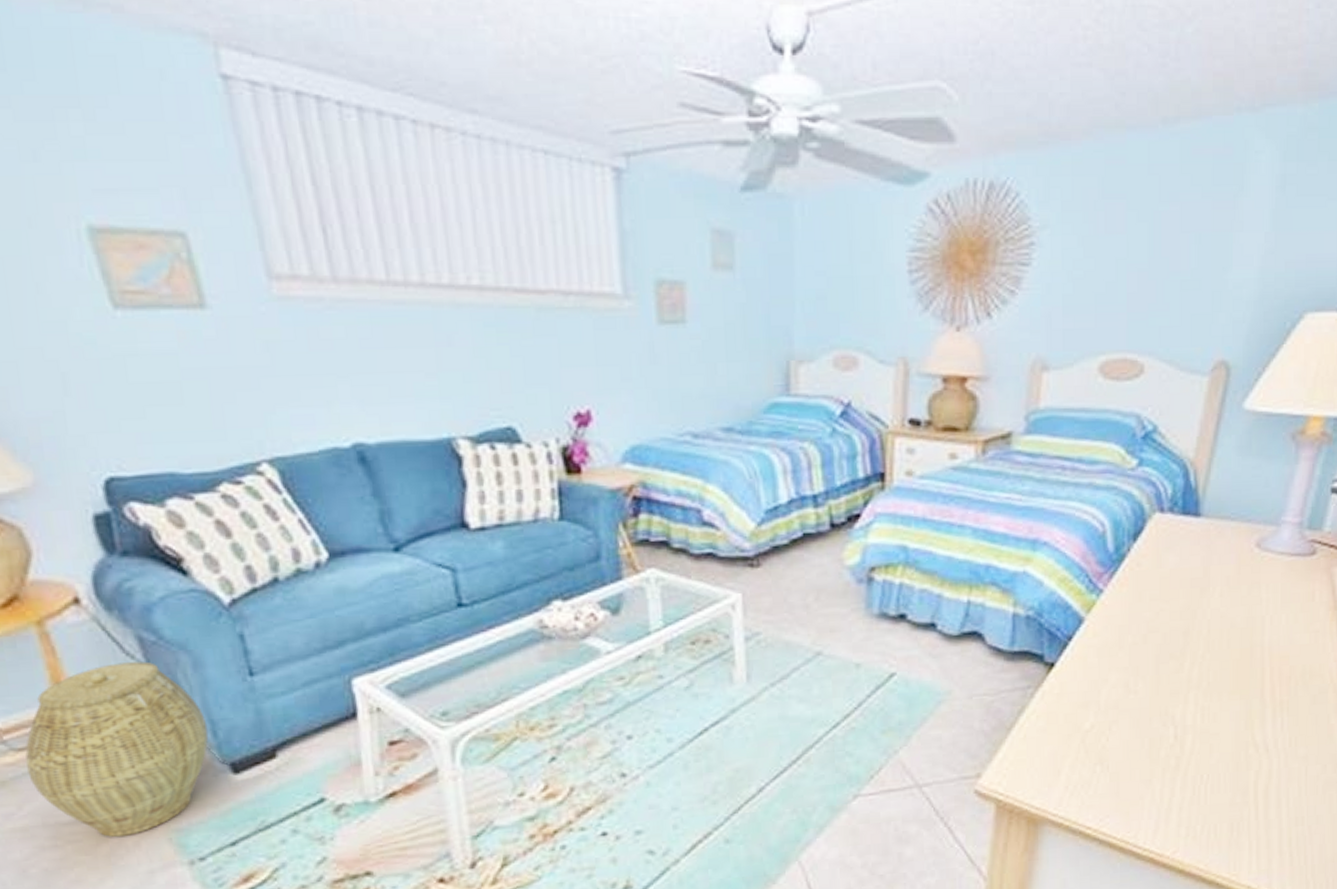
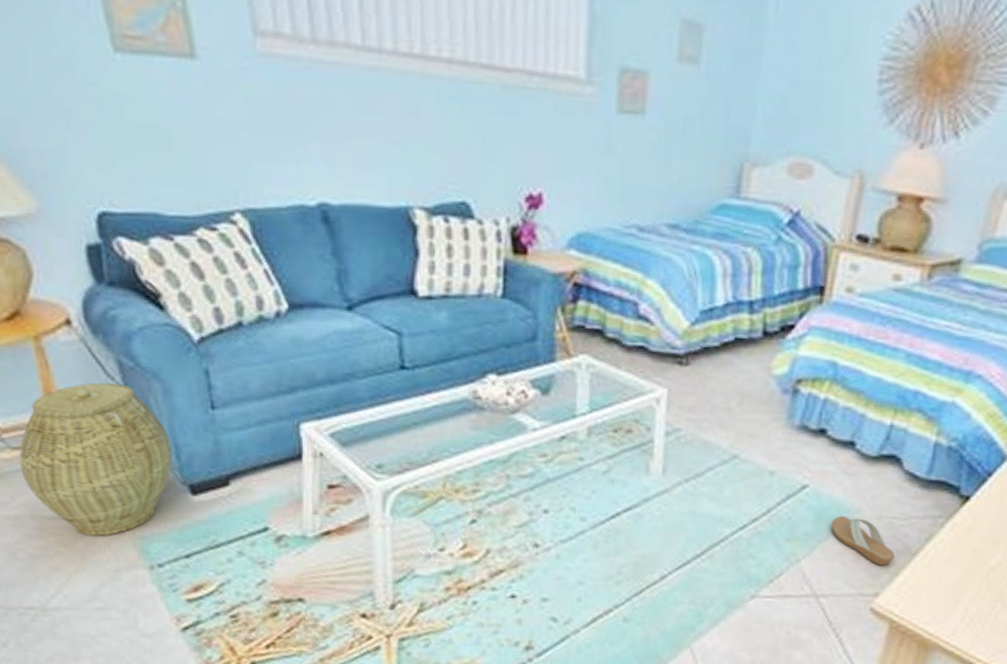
sandal: none [924,699,991,745] -> present [831,515,895,566]

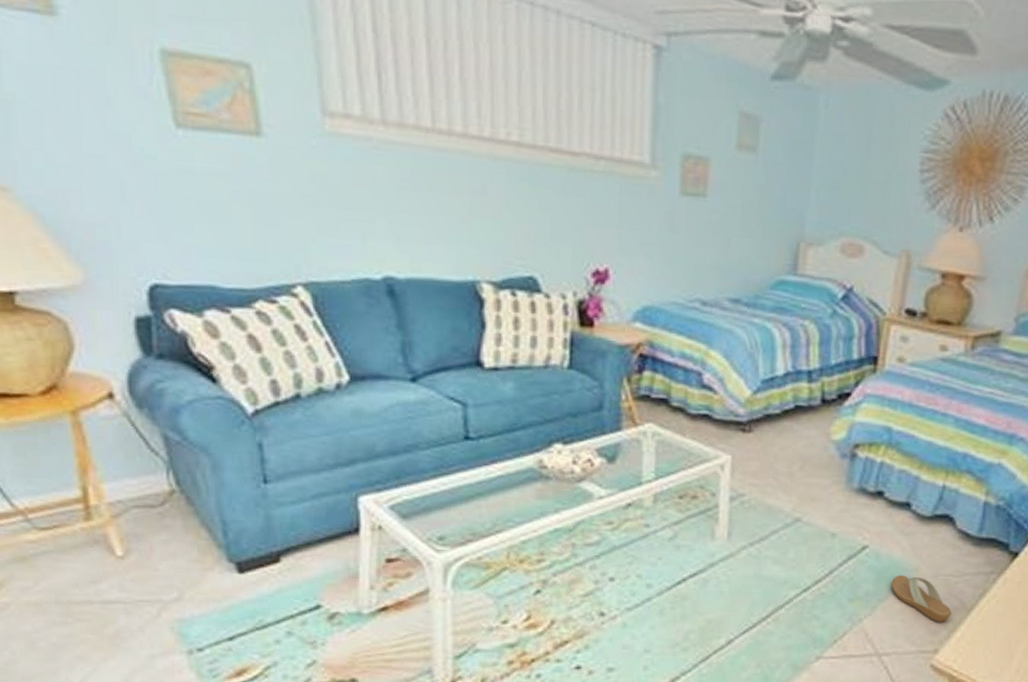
woven basket: present [19,382,173,536] -> none [47,458,219,620]

